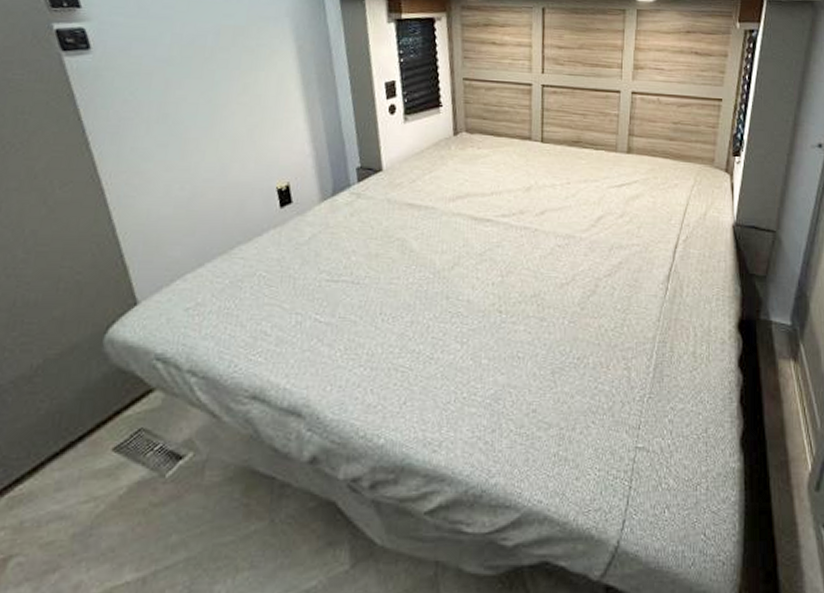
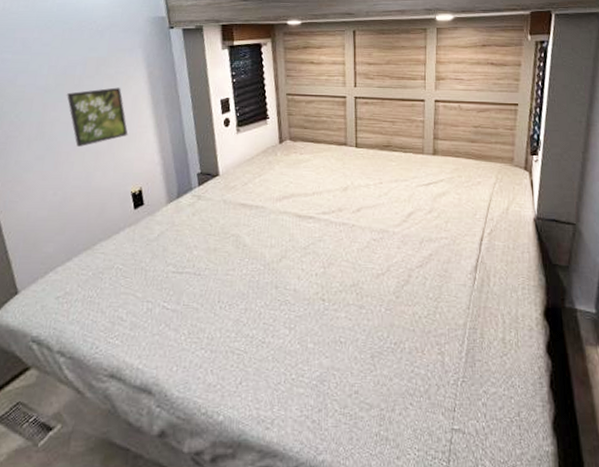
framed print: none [195,63,273,133] -> present [67,87,128,147]

